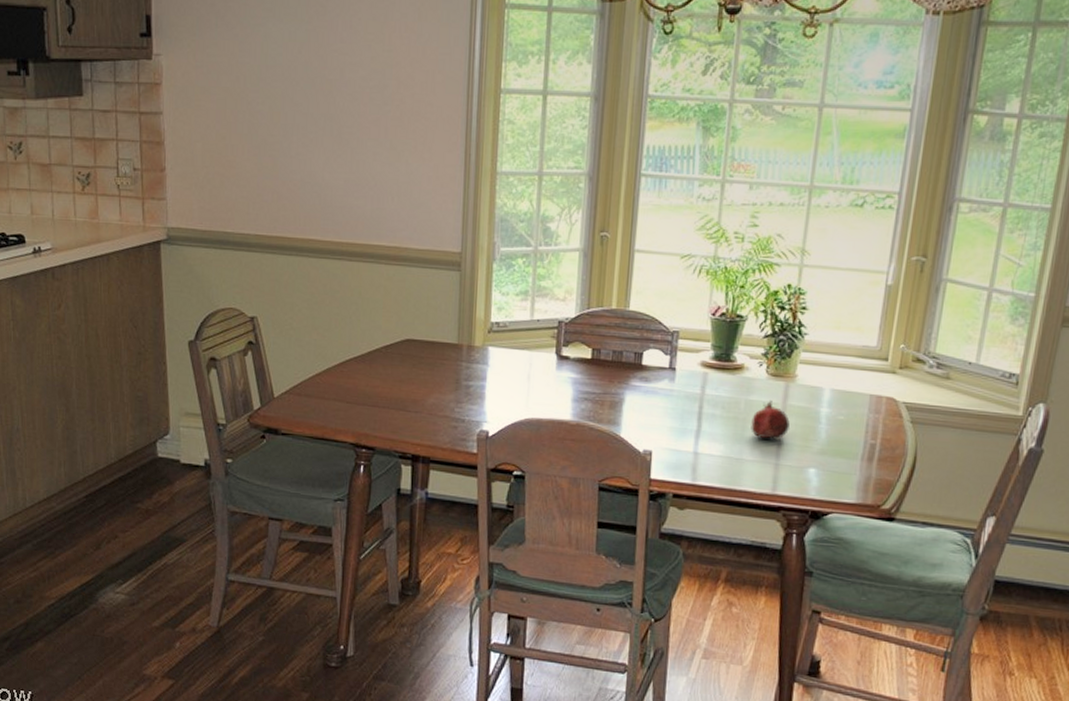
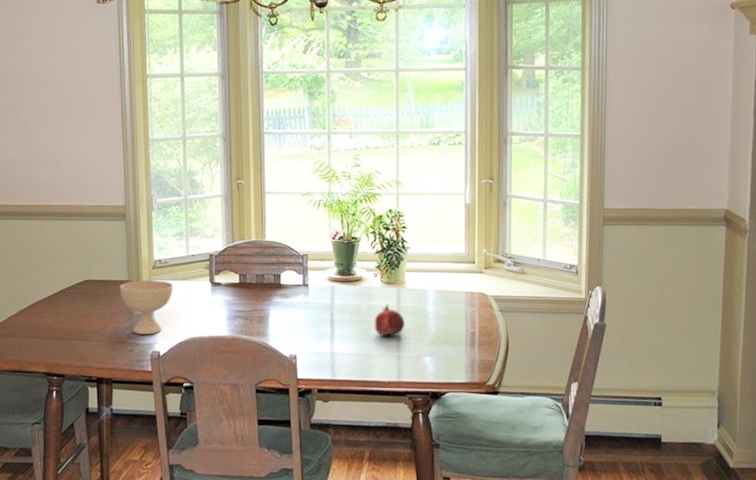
bowl: none [446,345,512,410] -> present [119,280,174,334]

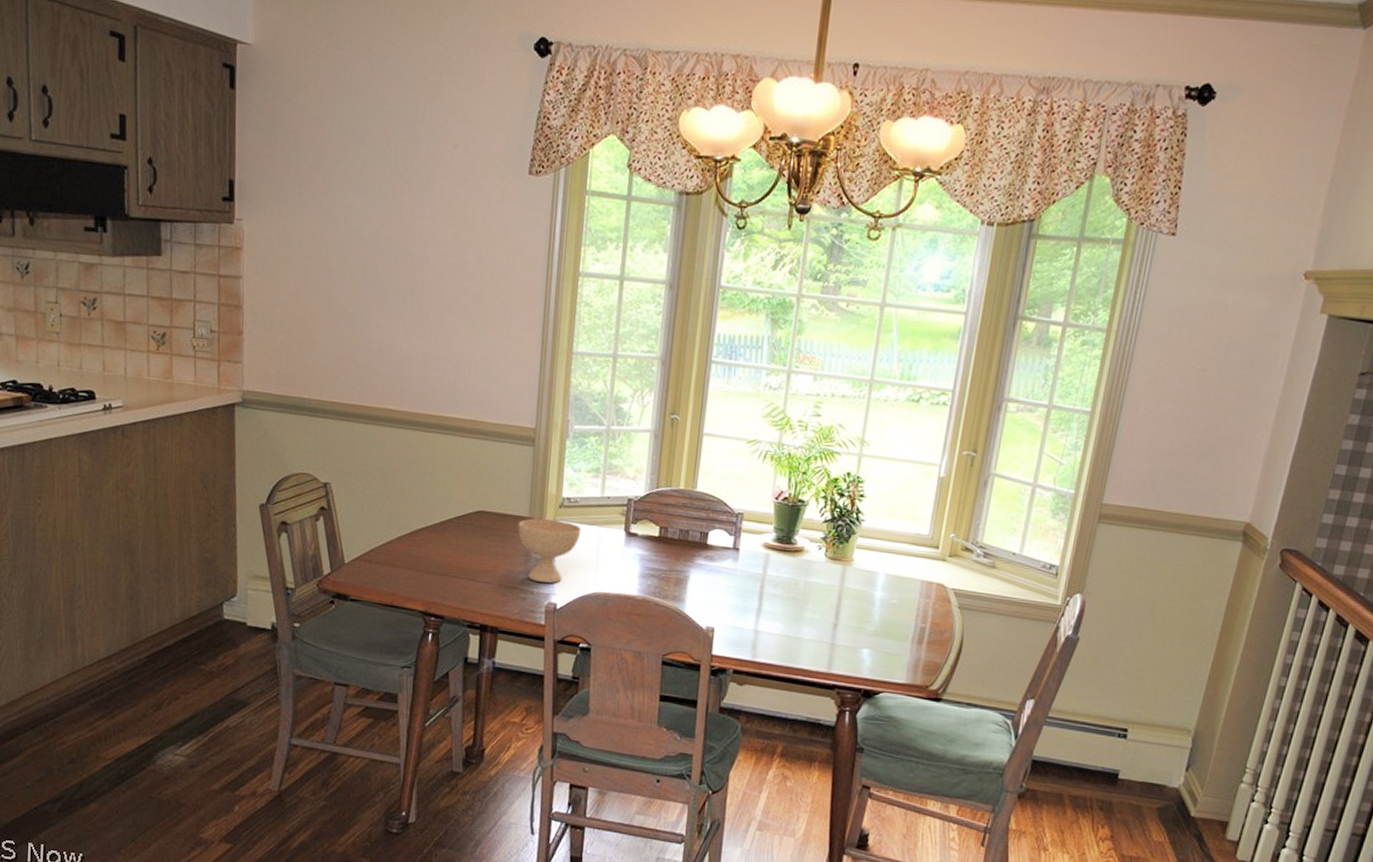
fruit: present [374,303,405,337] -> none [809,582,846,622]

